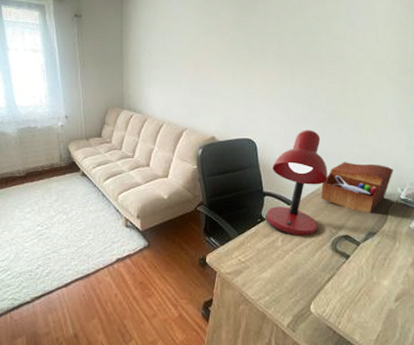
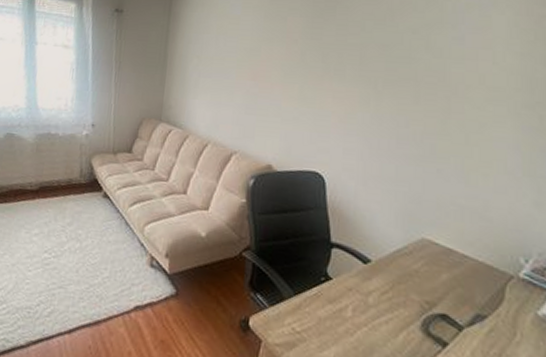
desk lamp: present [265,130,328,236] -> none [332,167,420,308]
sewing box: present [320,162,393,213] -> none [409,214,514,288]

